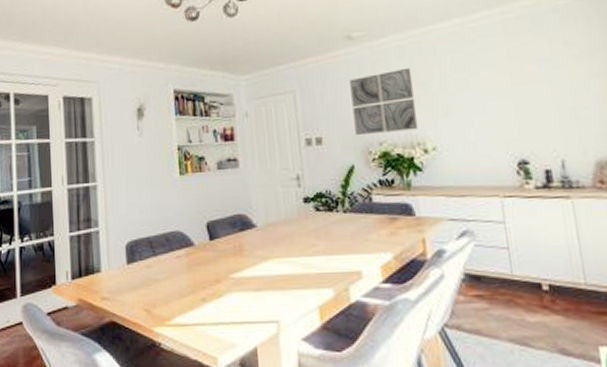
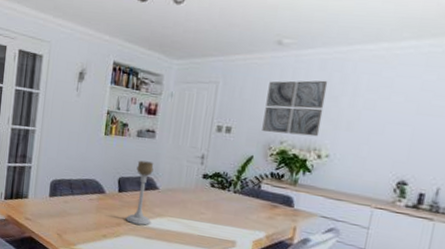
candle holder: none [224,196,257,276] -> present [125,160,154,226]

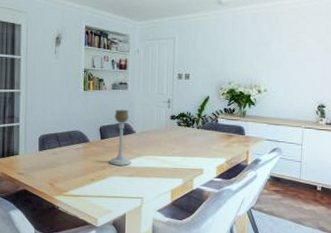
wall art: present [262,80,328,137] -> none [214,30,259,76]

